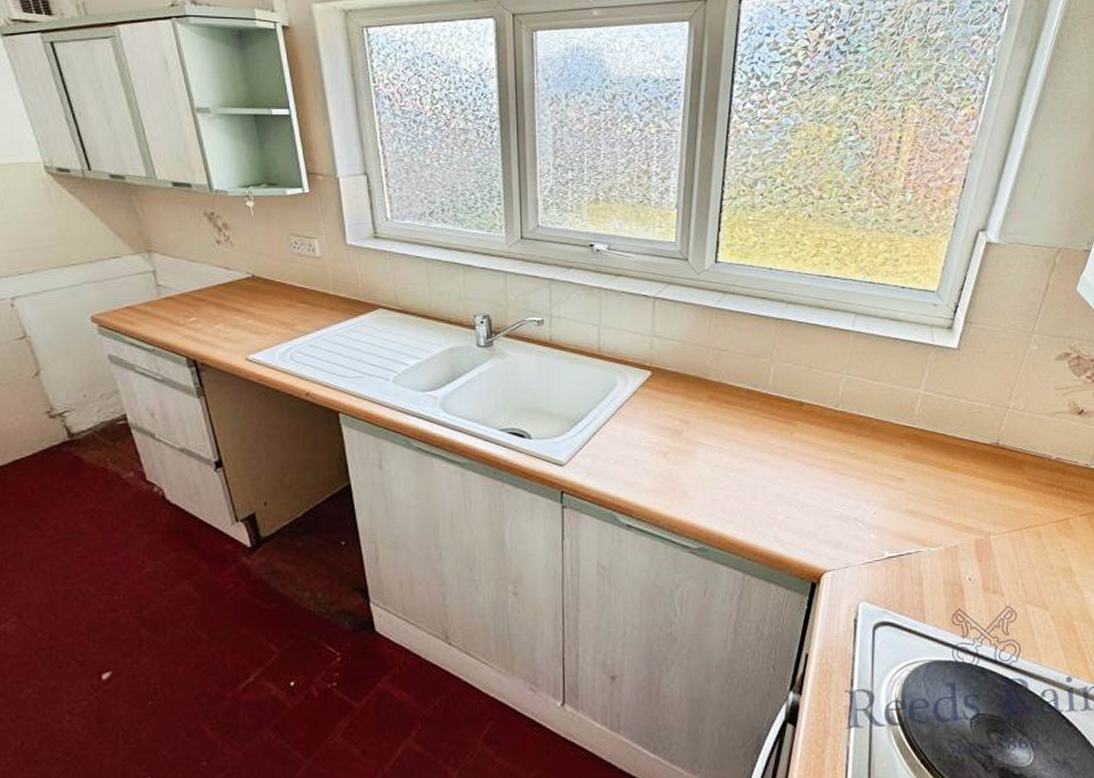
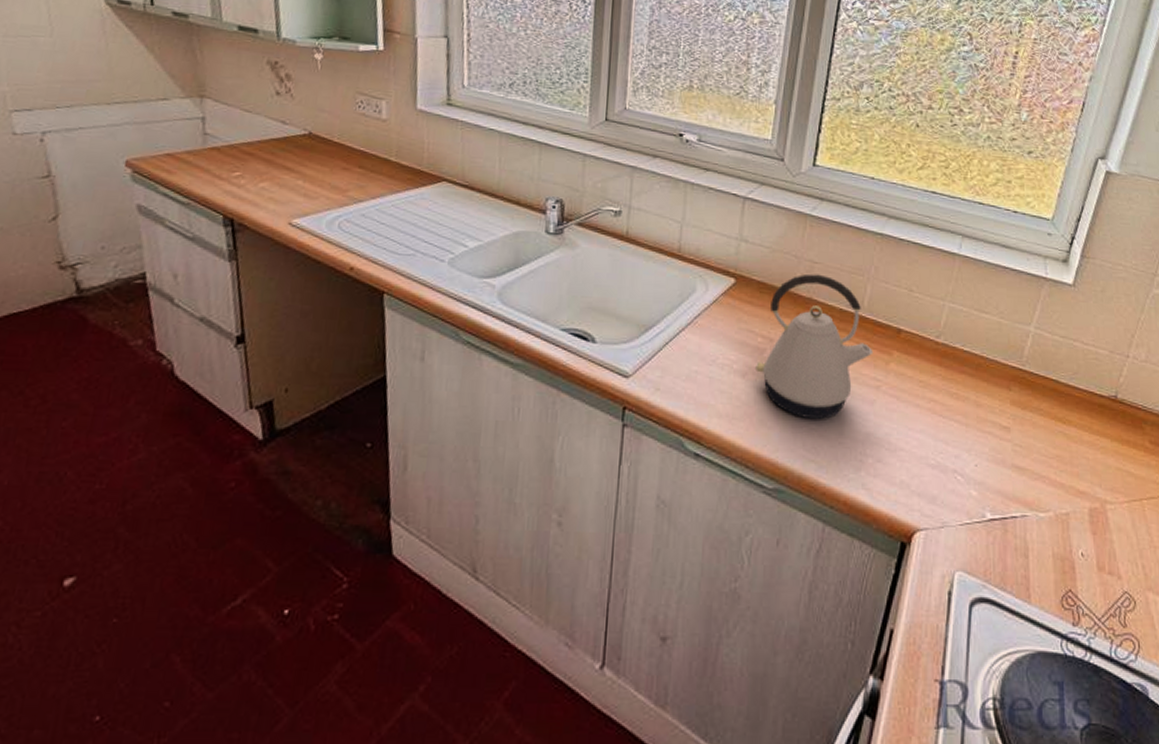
kettle: none [675,360,780,488] -> present [756,273,874,420]

